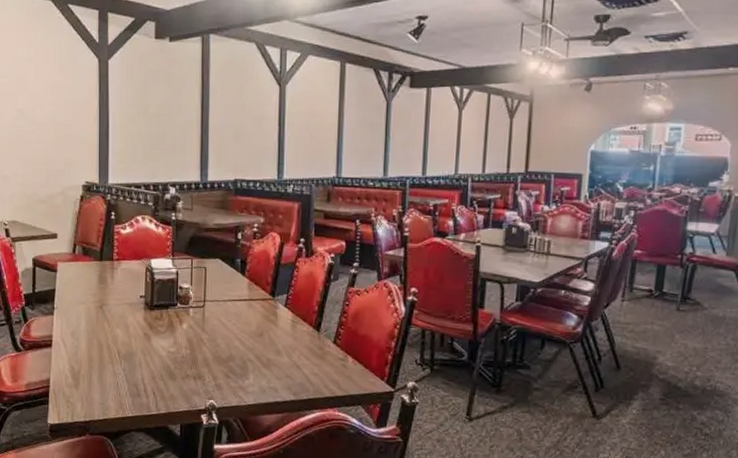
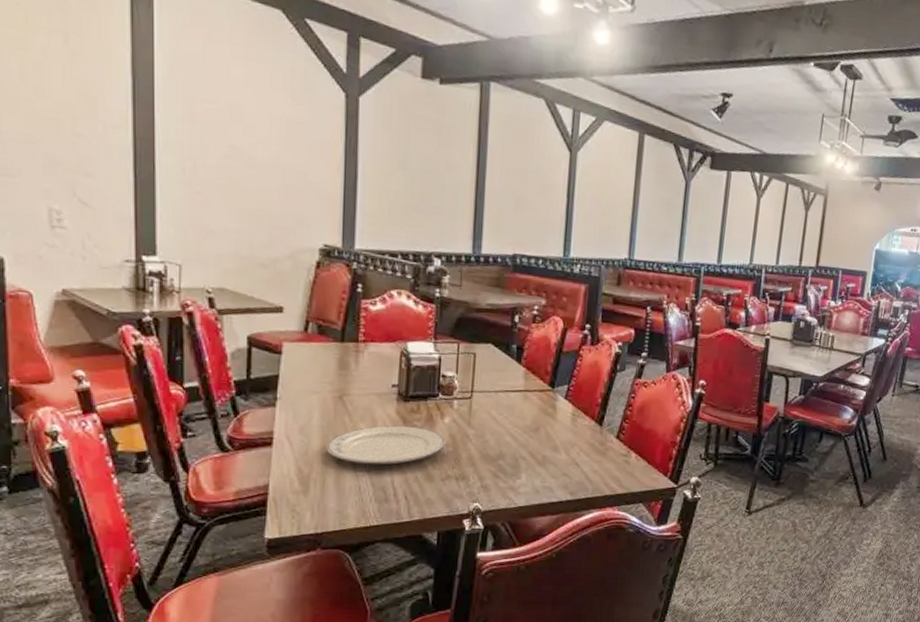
plate: none [91,330,184,364] -> present [326,425,445,465]

